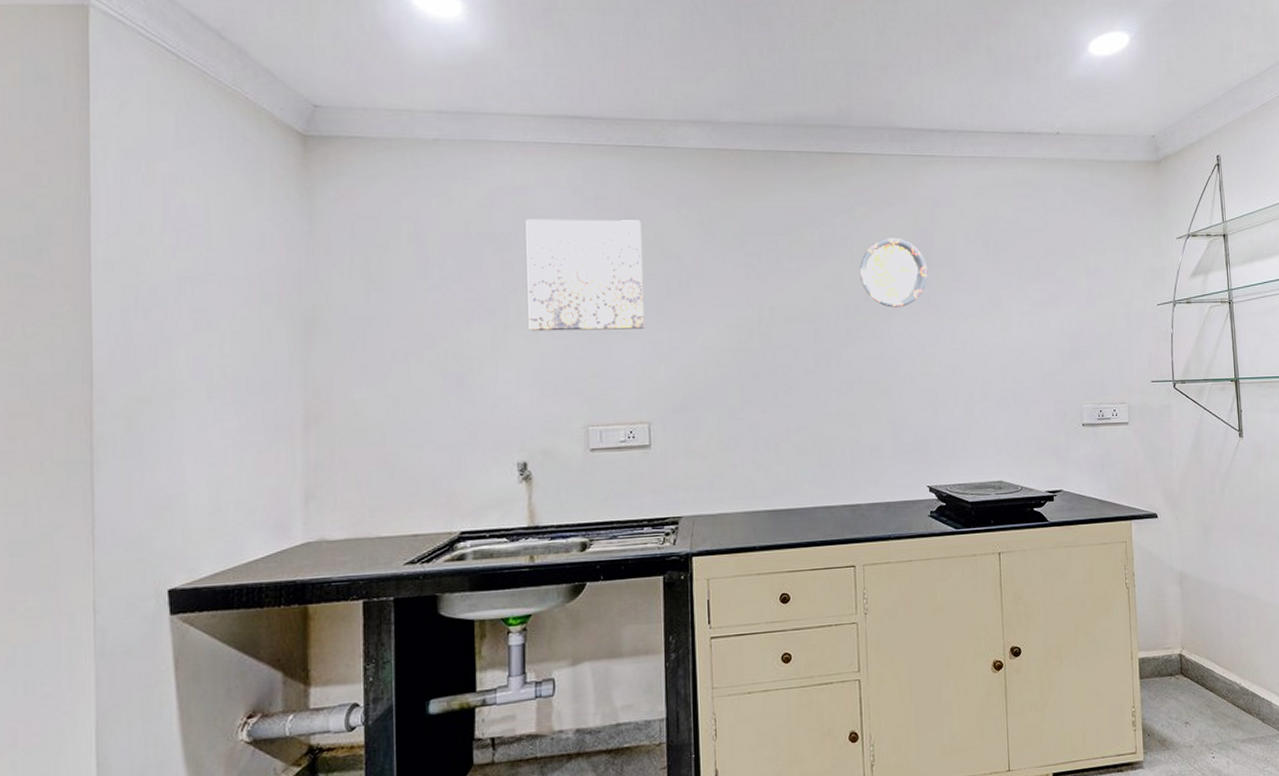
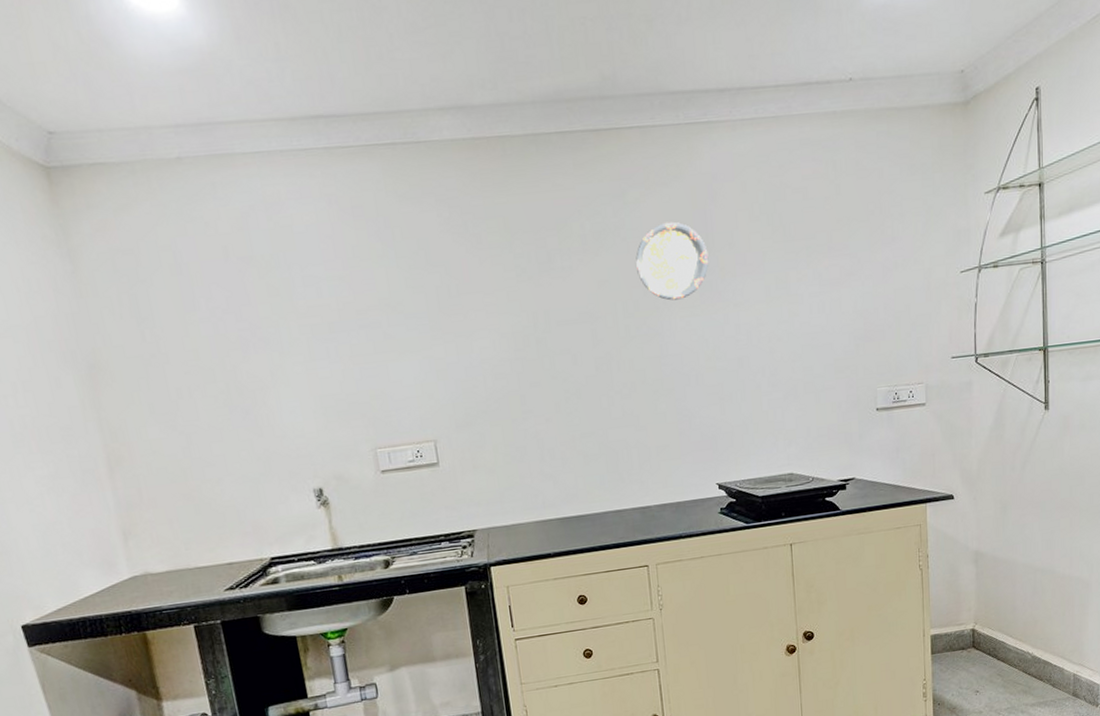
wall art: present [526,219,644,332] -> none [284,228,419,358]

